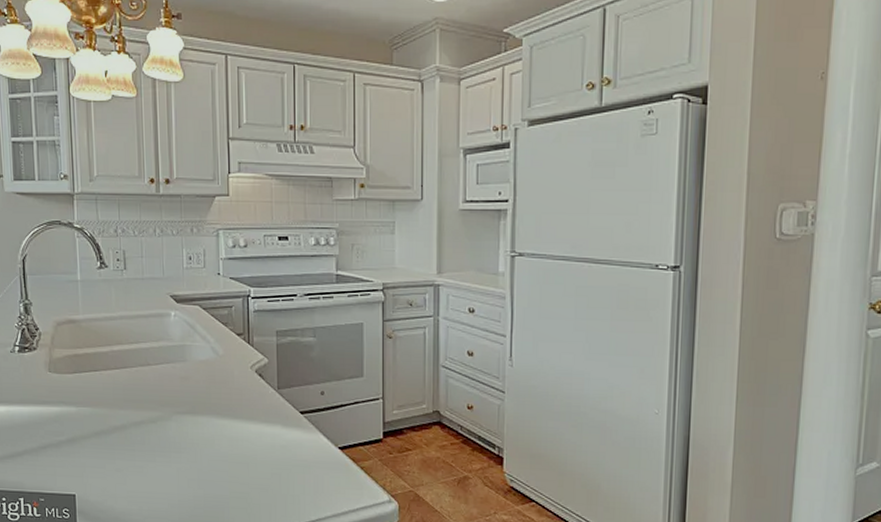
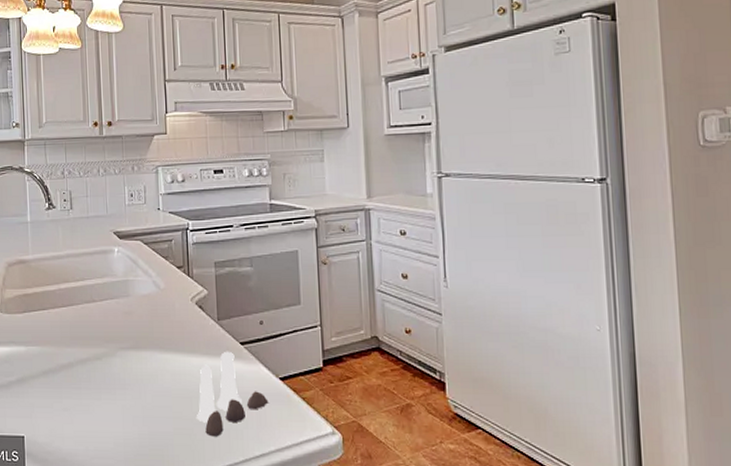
salt and pepper shaker set: none [252,419,327,501] -> present [196,351,269,437]

